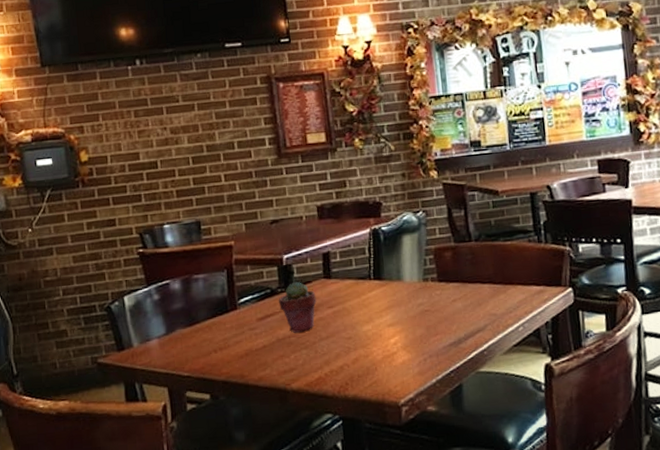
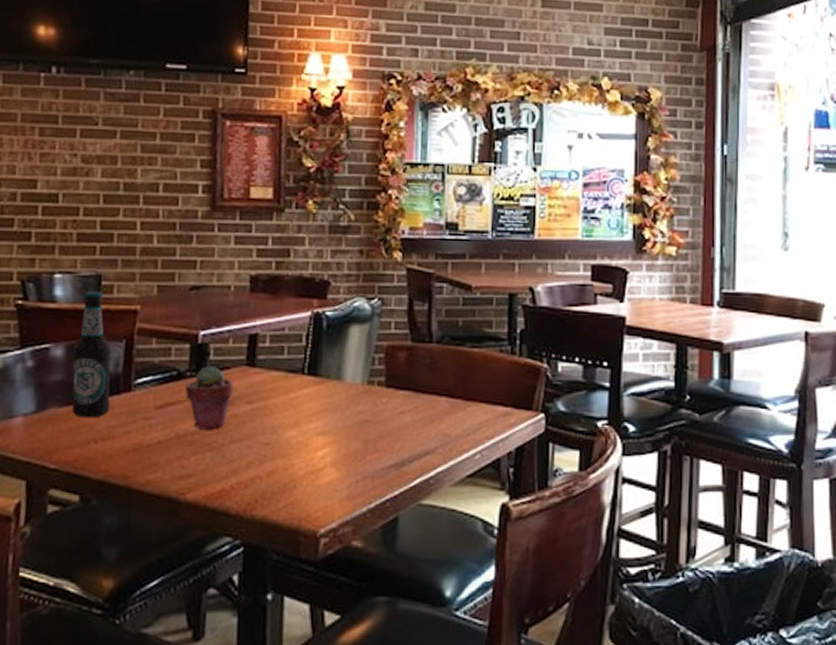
bottle: none [187,234,223,334] -> present [71,291,111,418]

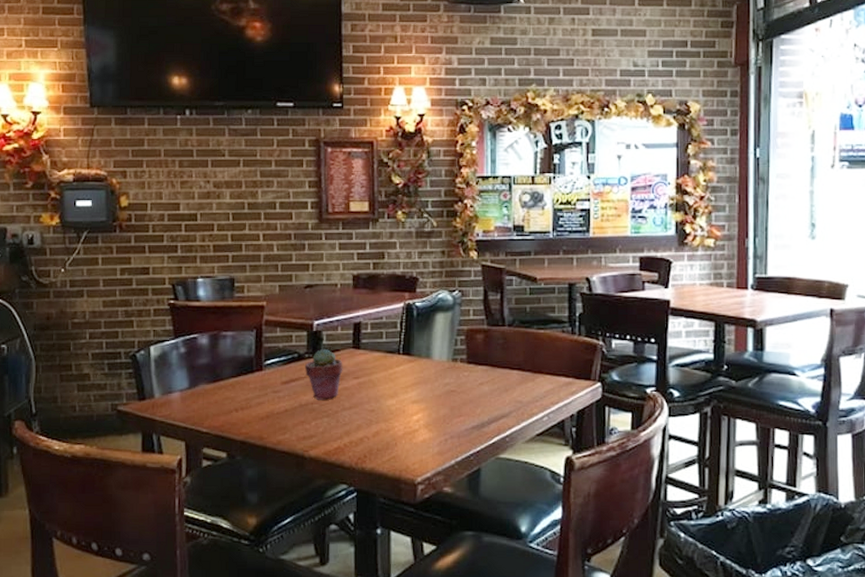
bottle: present [71,291,111,418] -> none [215,292,246,392]

